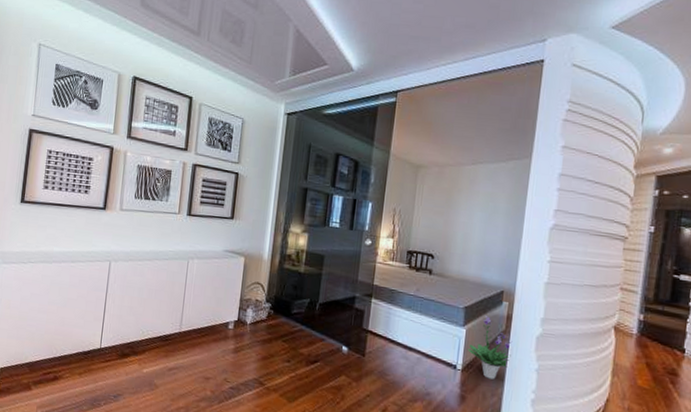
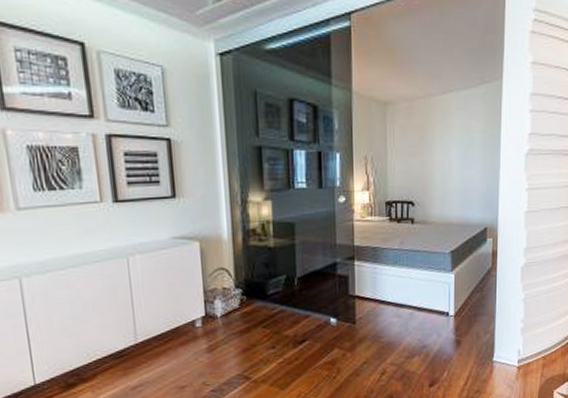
potted plant: present [468,316,513,379] -> none [458,256,499,318]

